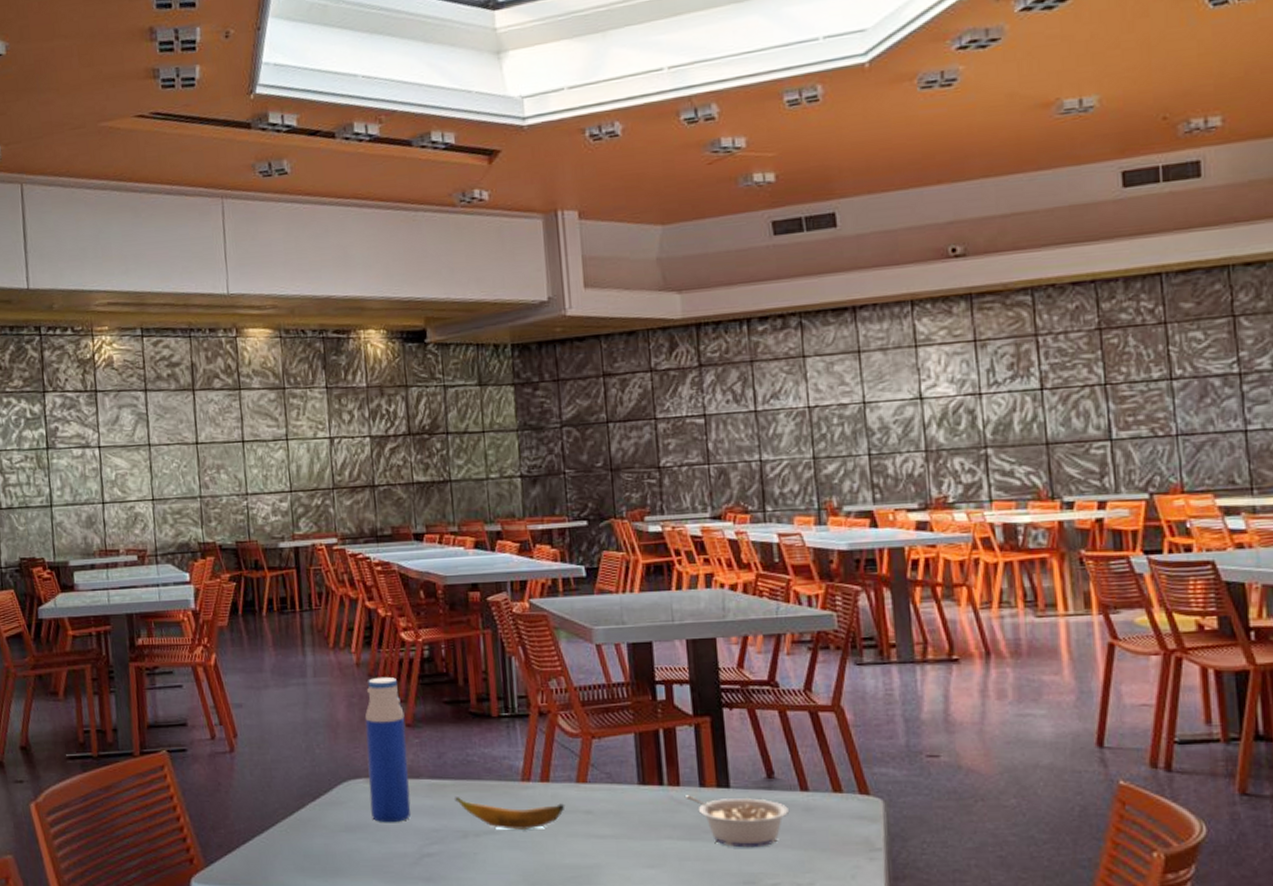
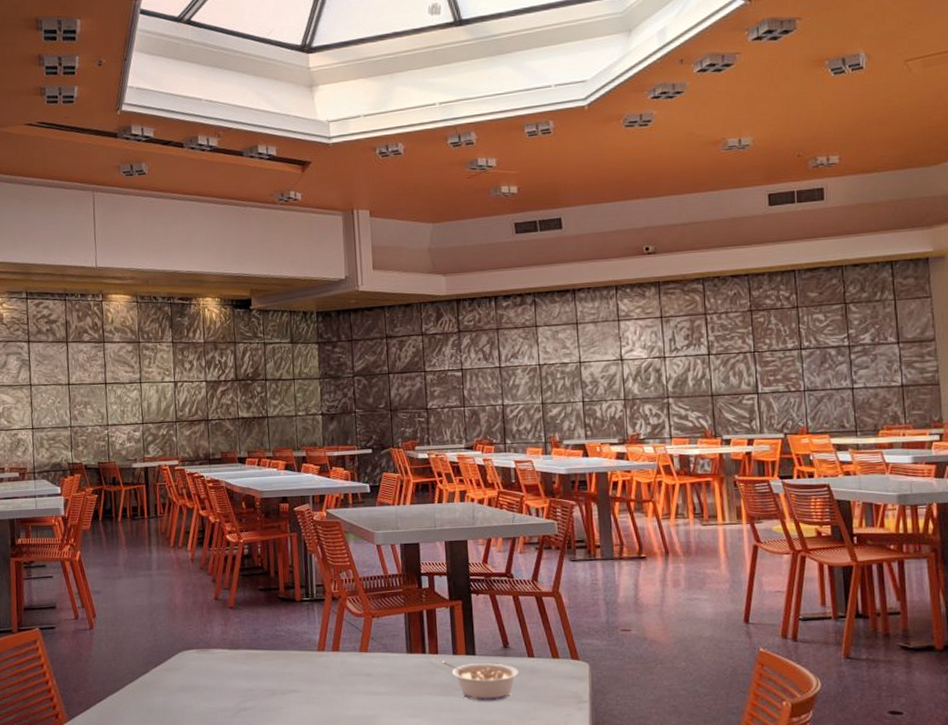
water bottle: present [364,676,411,823] -> none [197,569,232,685]
banana: present [455,797,565,830] -> none [266,664,351,689]

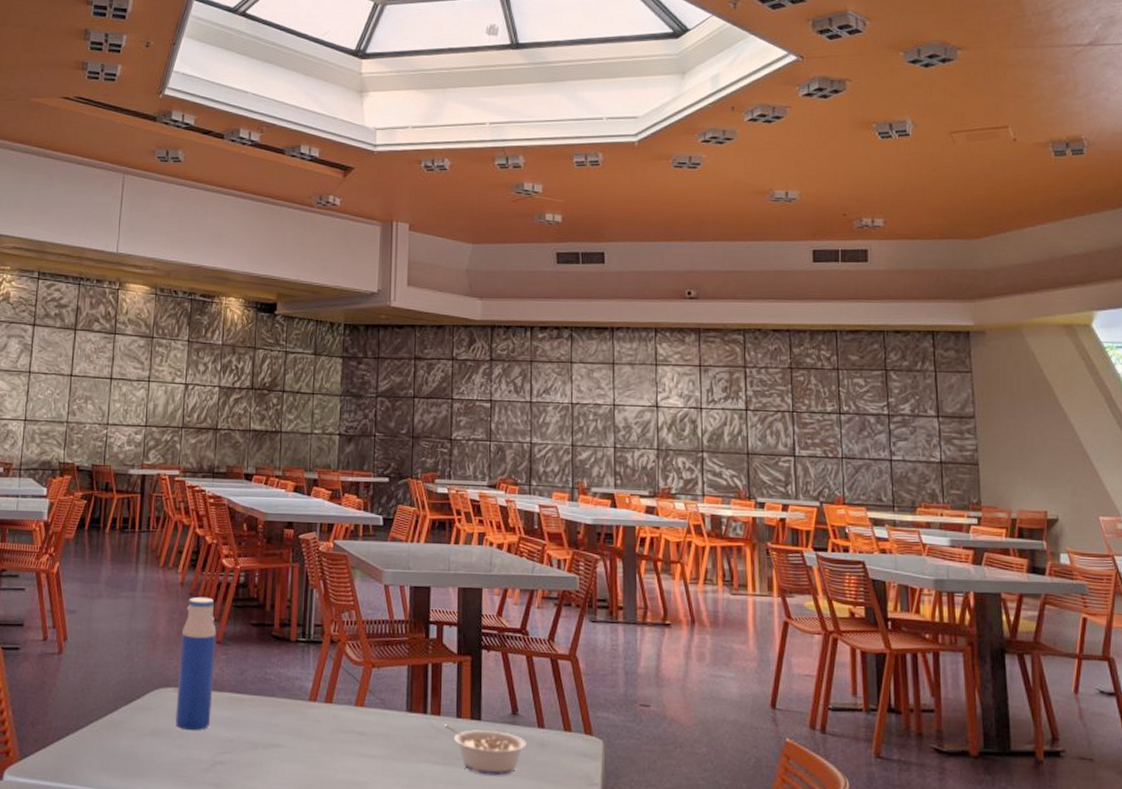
water bottle: none [197,569,232,685] -> present [176,596,216,731]

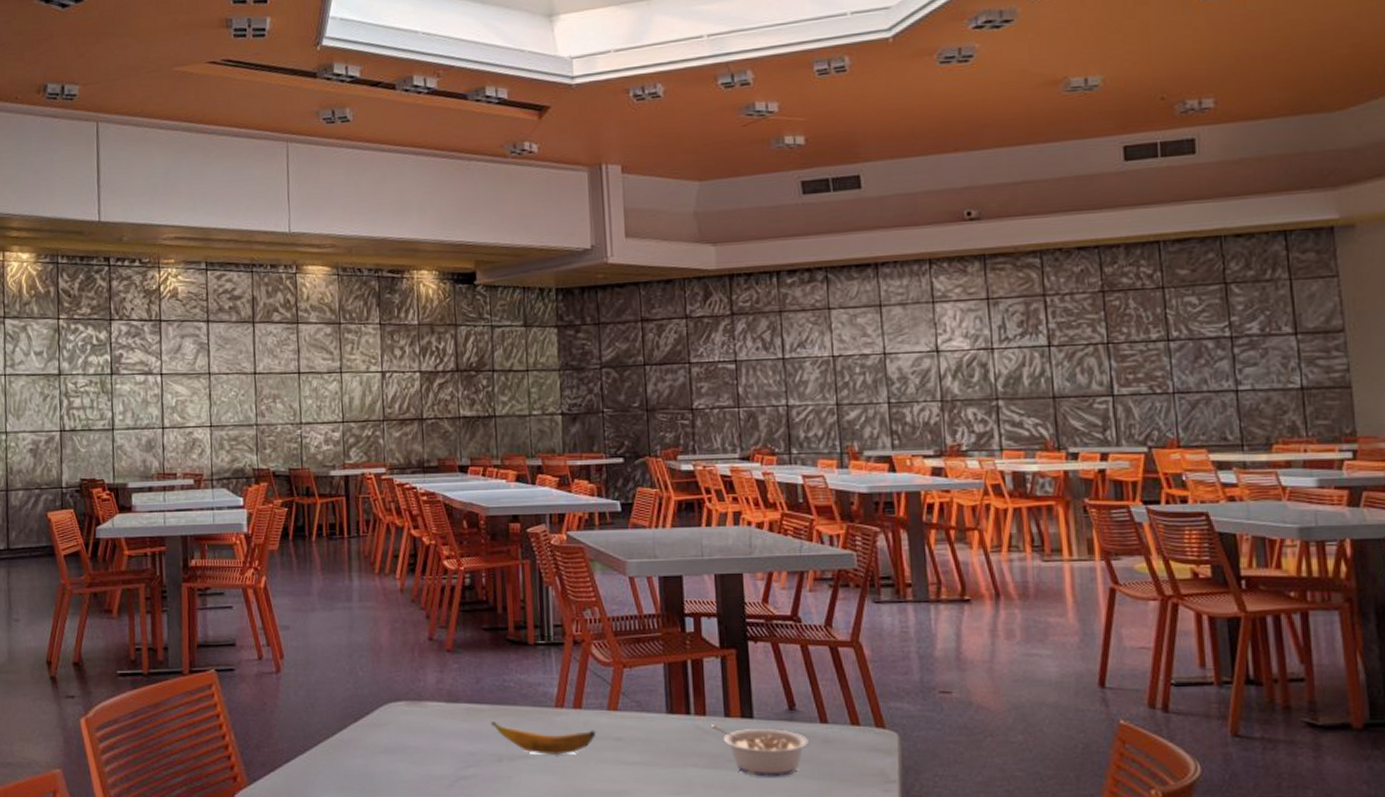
water bottle: present [176,596,216,731] -> none [407,602,449,746]
banana: none [250,711,343,746] -> present [491,721,597,755]

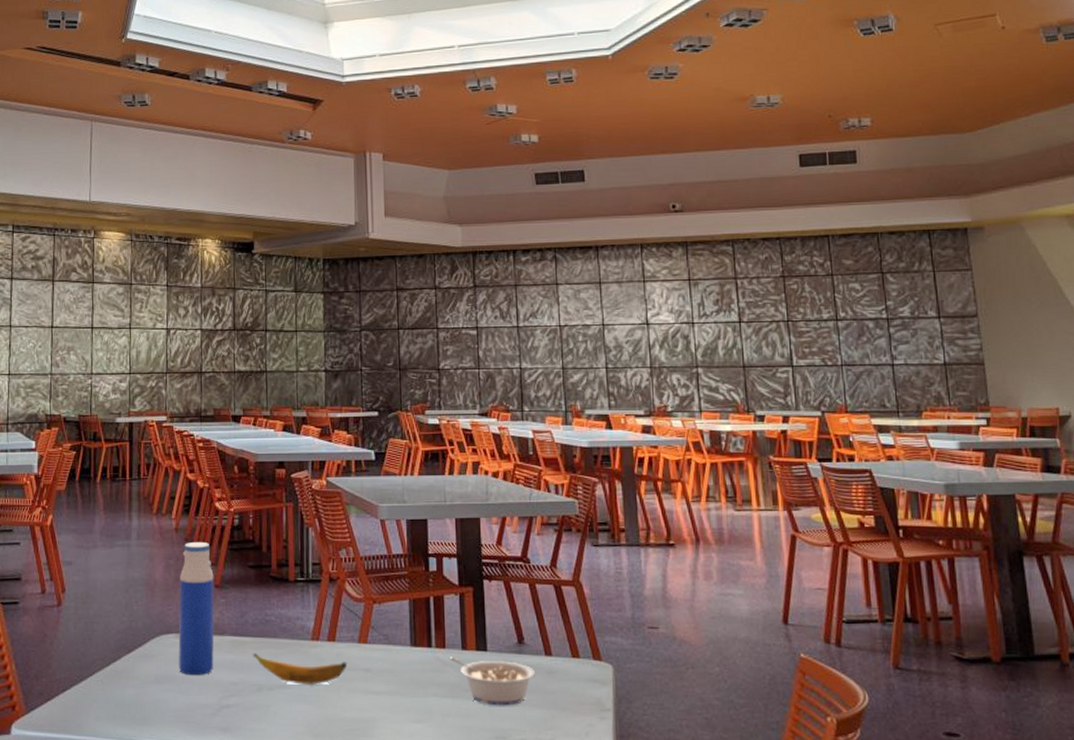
water bottle: none [407,602,449,746] -> present [178,541,215,676]

